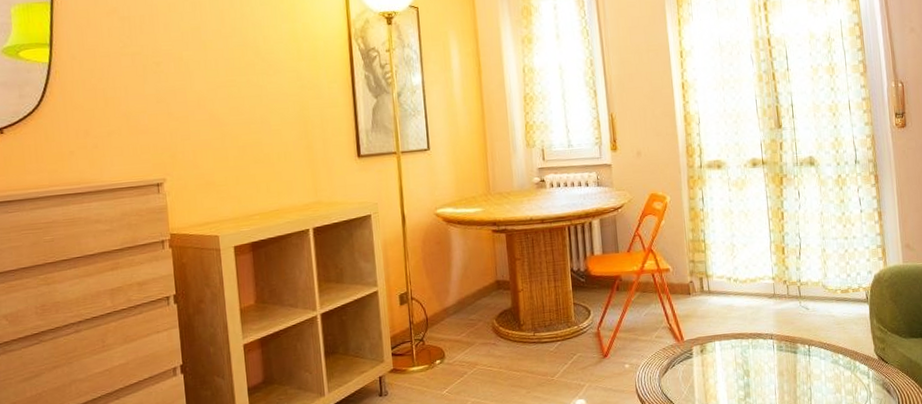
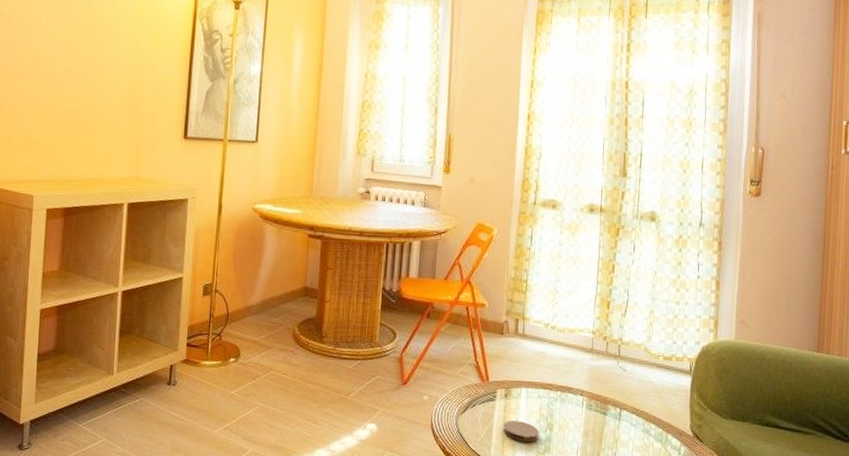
coaster: none [704,372,737,392] -> present [503,421,538,442]

